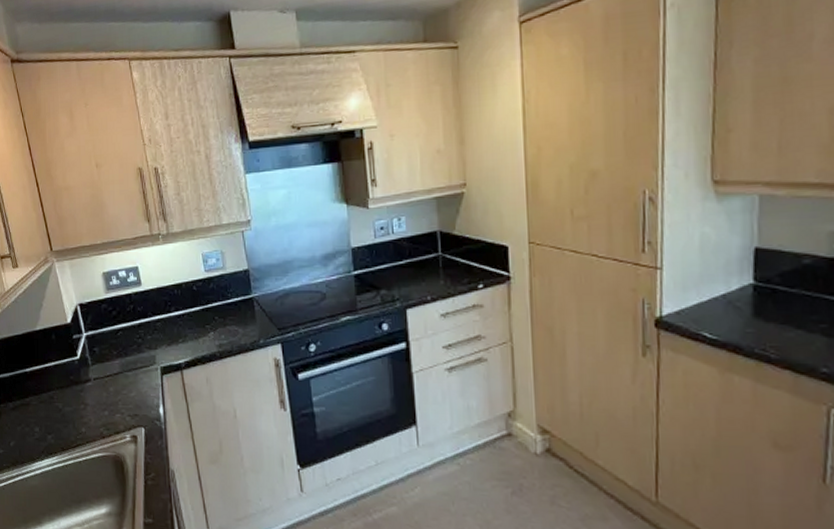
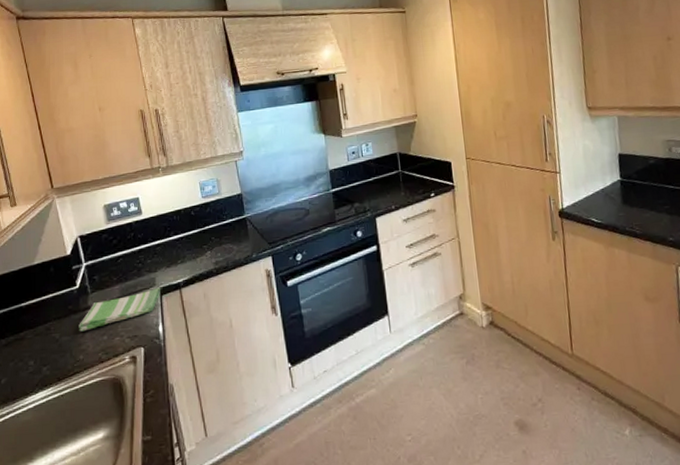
dish towel: none [80,366,161,404] -> present [79,287,160,332]

